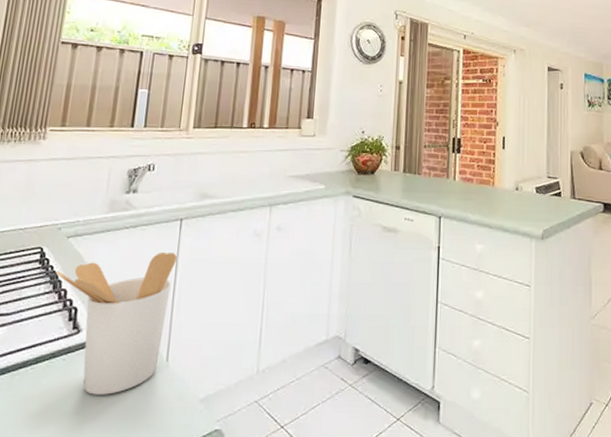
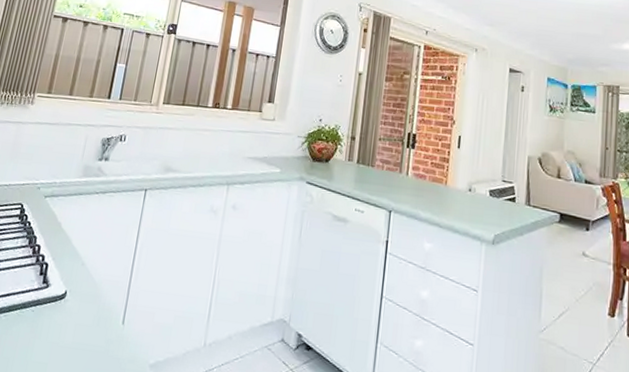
utensil holder: present [56,253,177,395] -> none [33,219,139,350]

